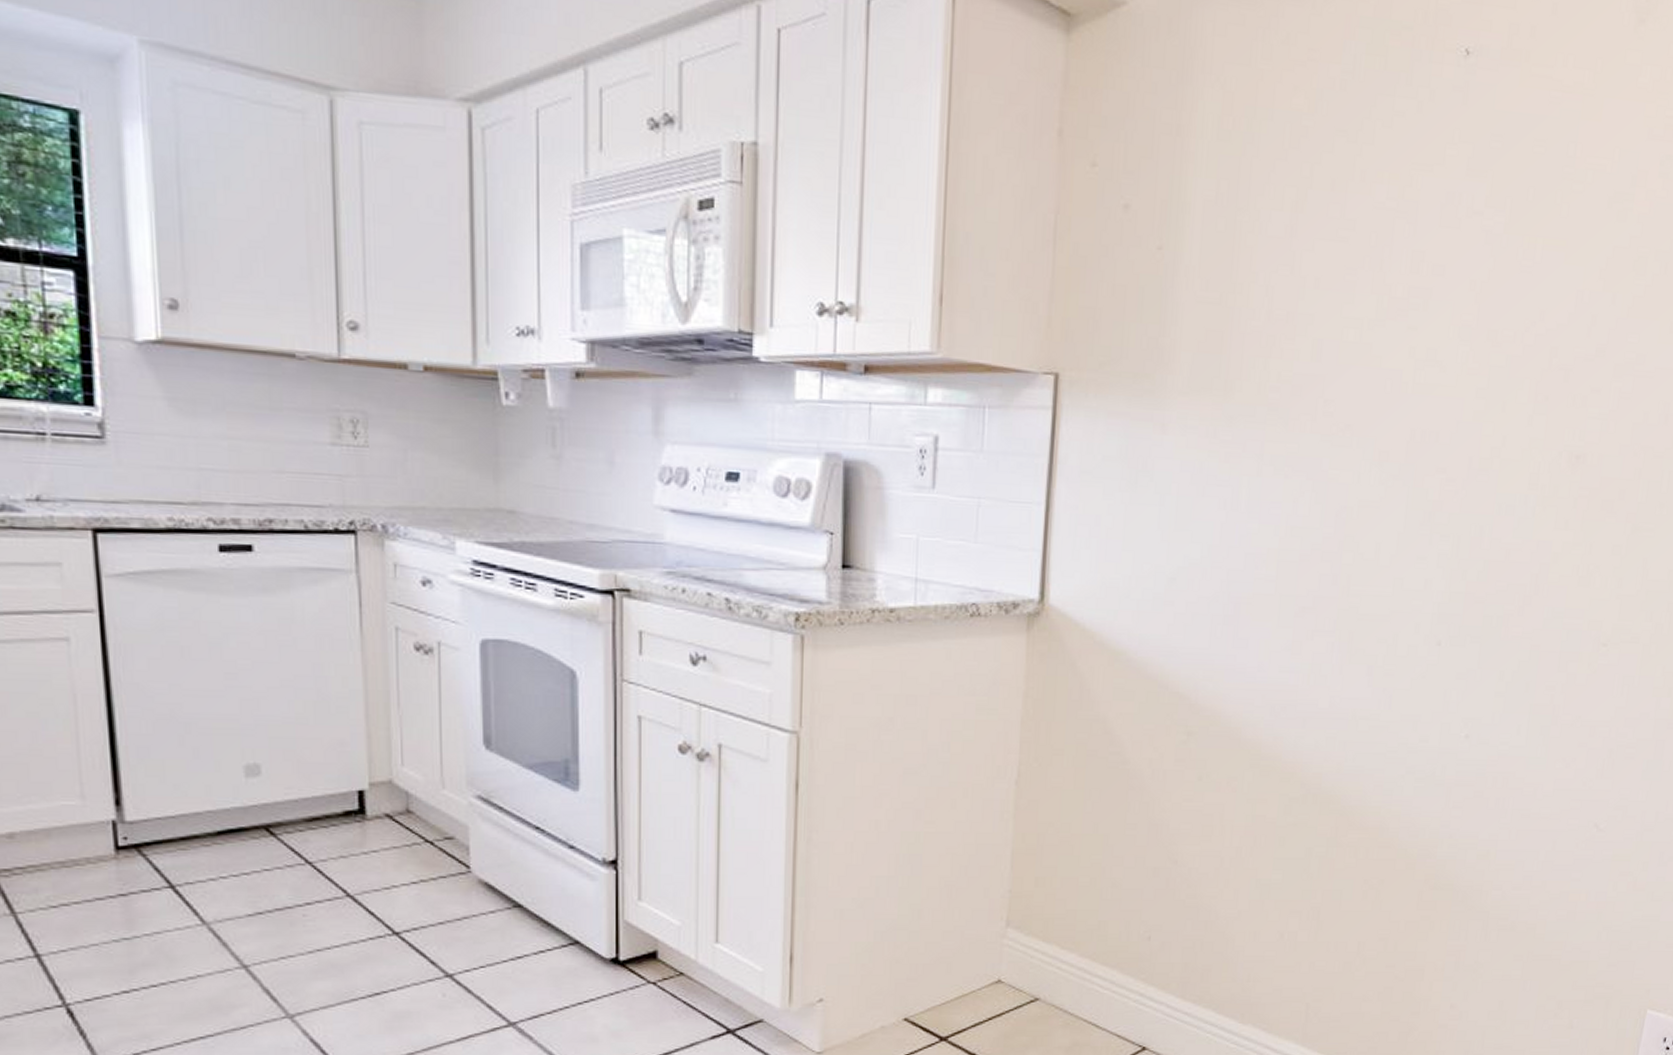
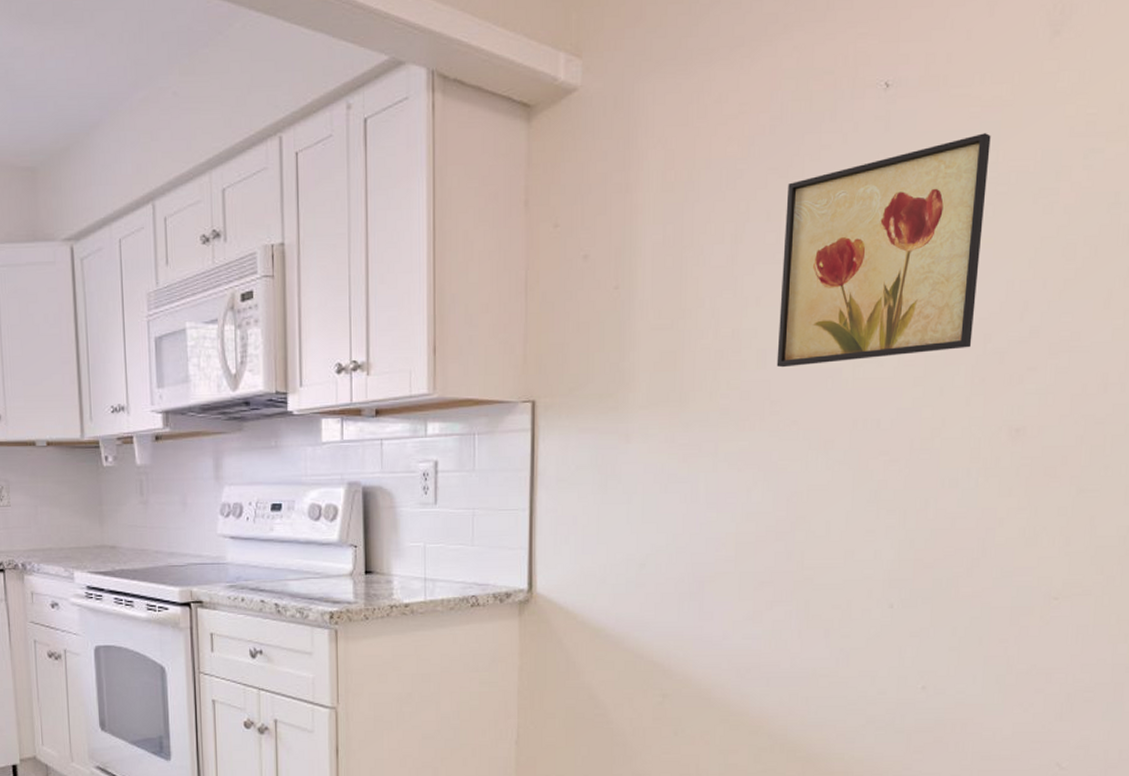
wall art: none [1333,122,1570,363] -> present [776,133,991,368]

